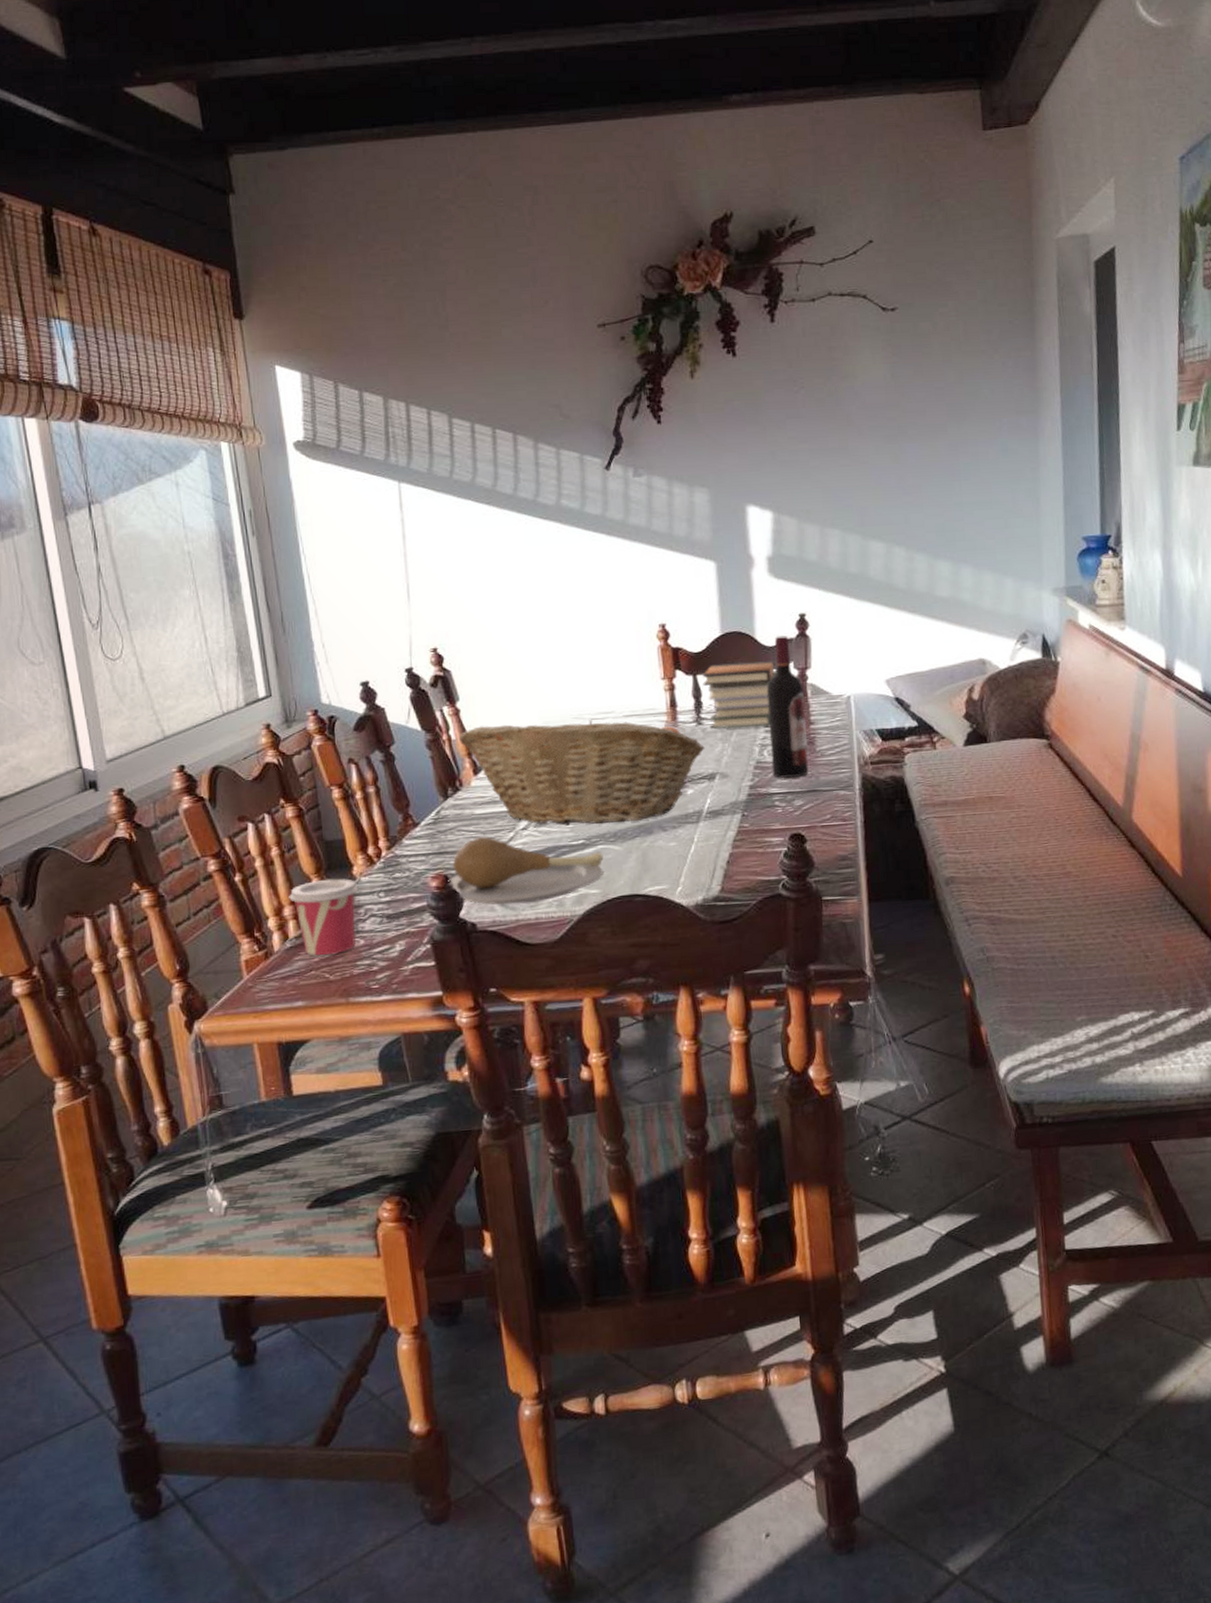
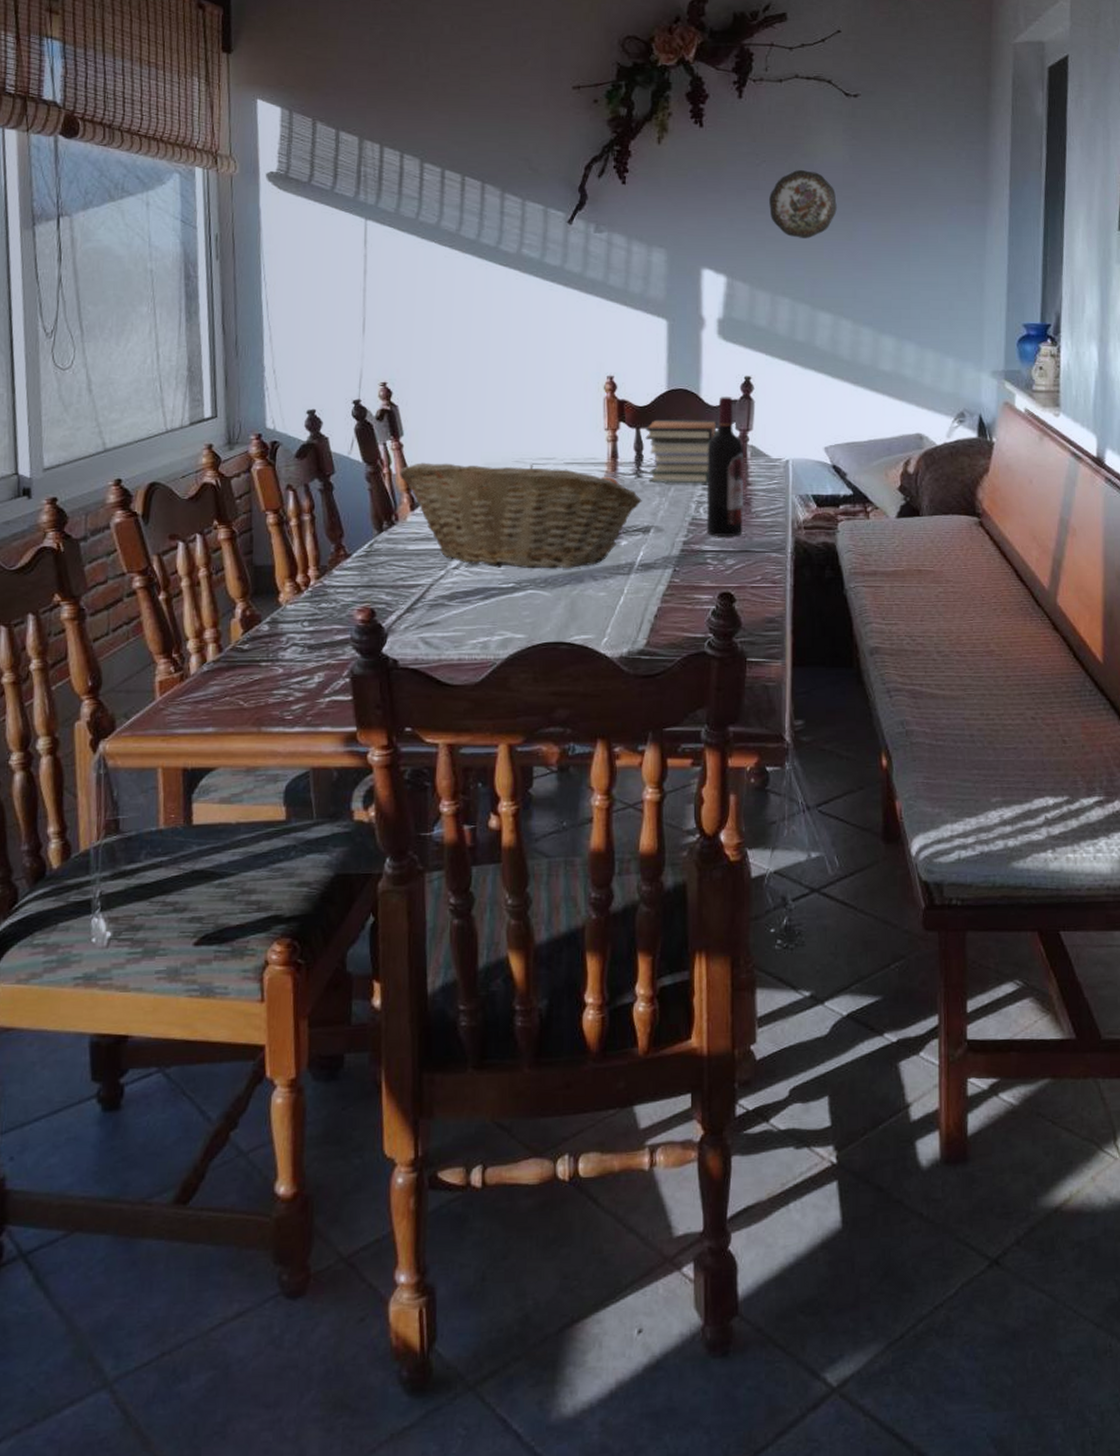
cup: present [289,878,359,955] -> none [211,604,283,681]
plate: present [448,837,604,905] -> none [374,573,532,643]
decorative plate: none [810,394,882,466] -> present [769,170,837,239]

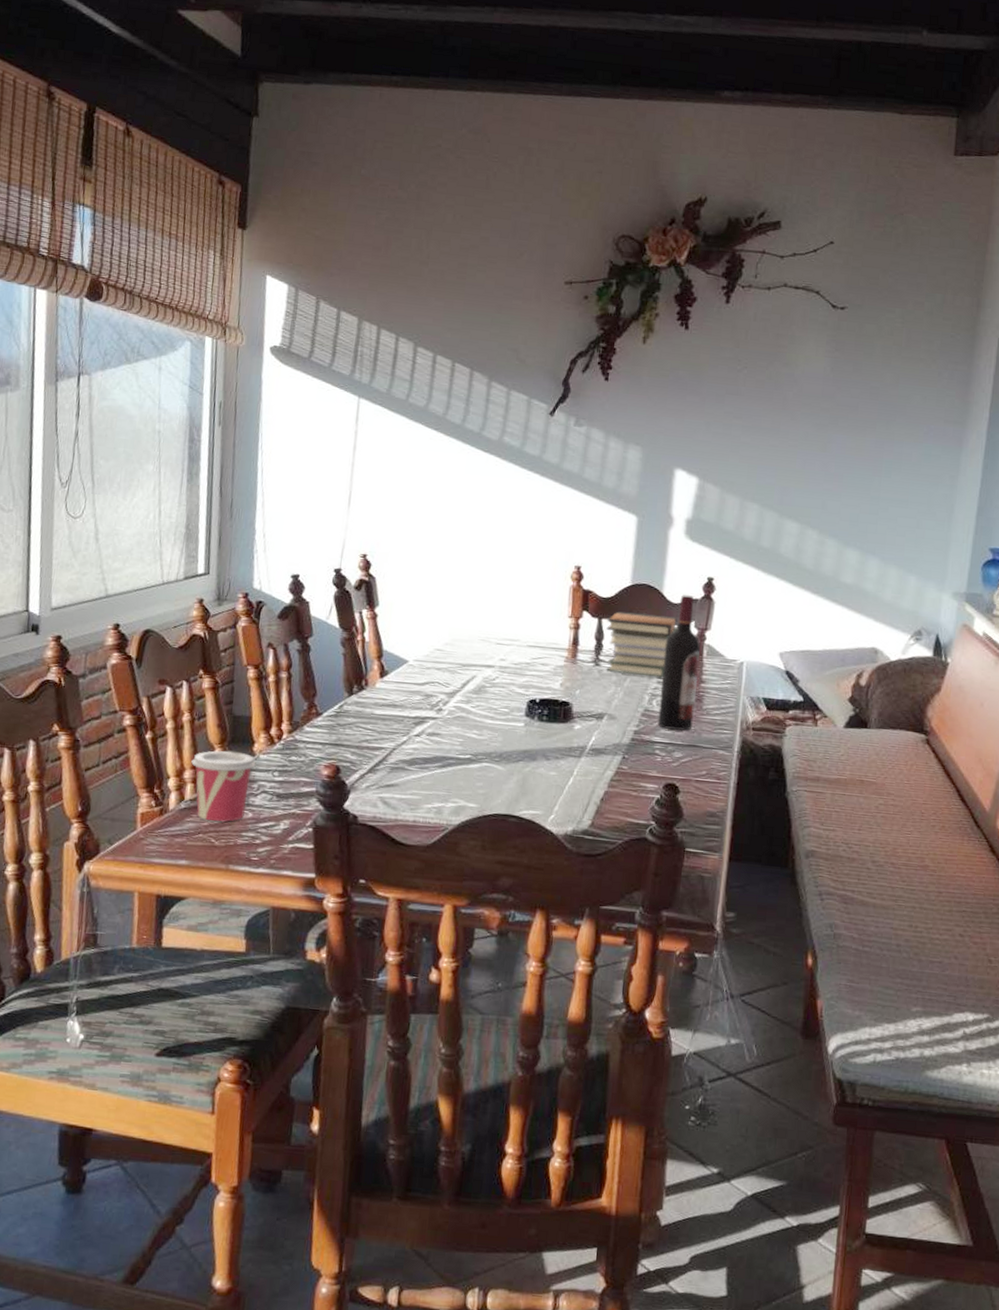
cup: none [211,604,283,681] -> present [191,750,256,822]
fruit basket: present [400,462,642,569] -> none [372,633,598,746]
decorative plate: present [769,170,837,239] -> none [746,378,814,447]

